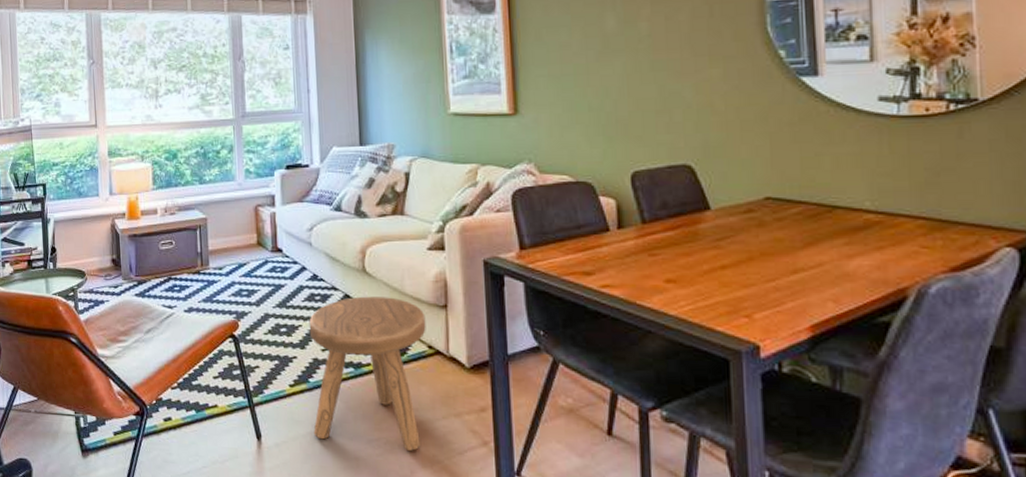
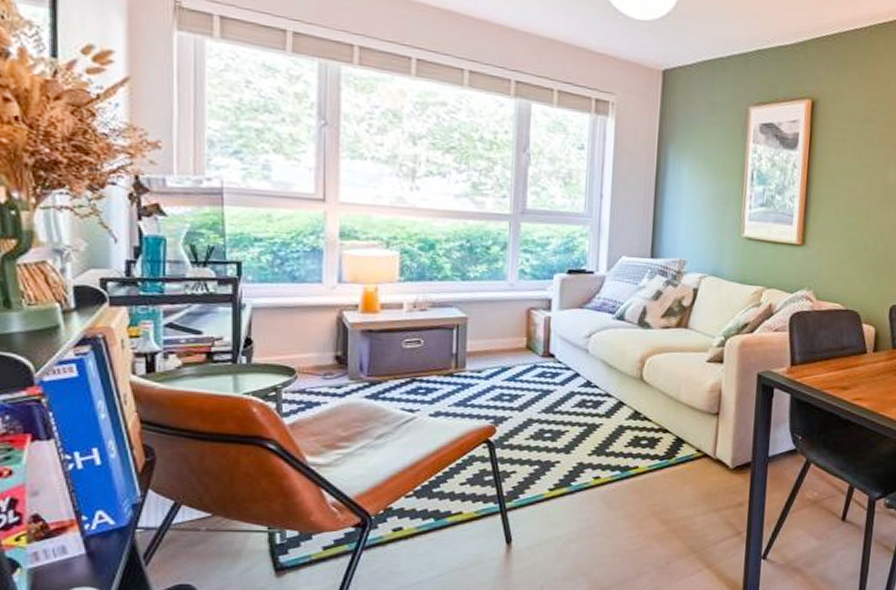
stool: present [309,296,426,451] -> none [570,403,698,544]

